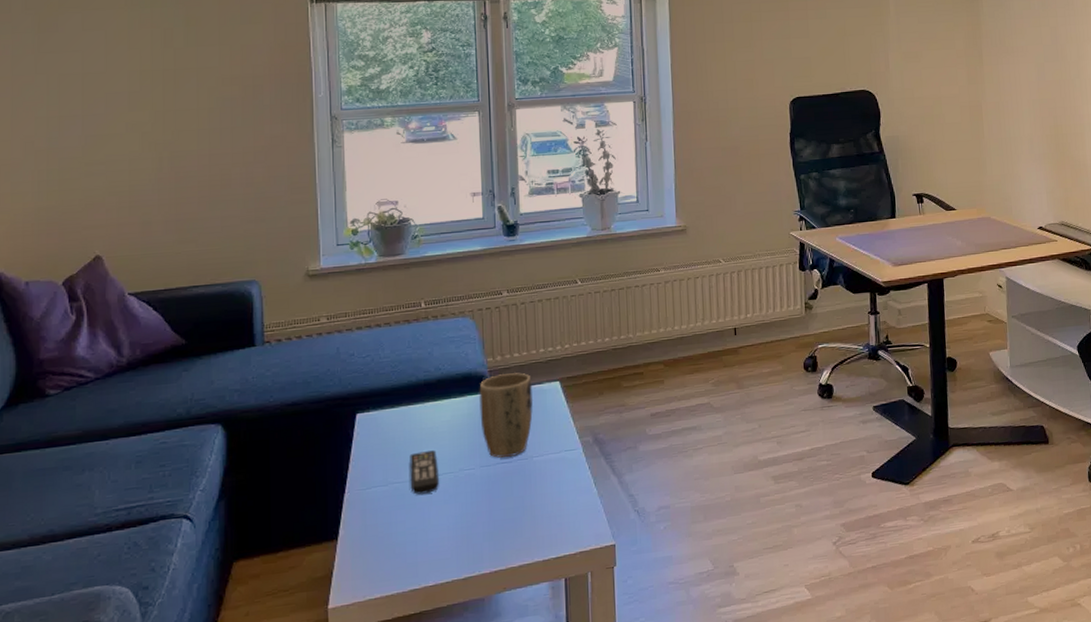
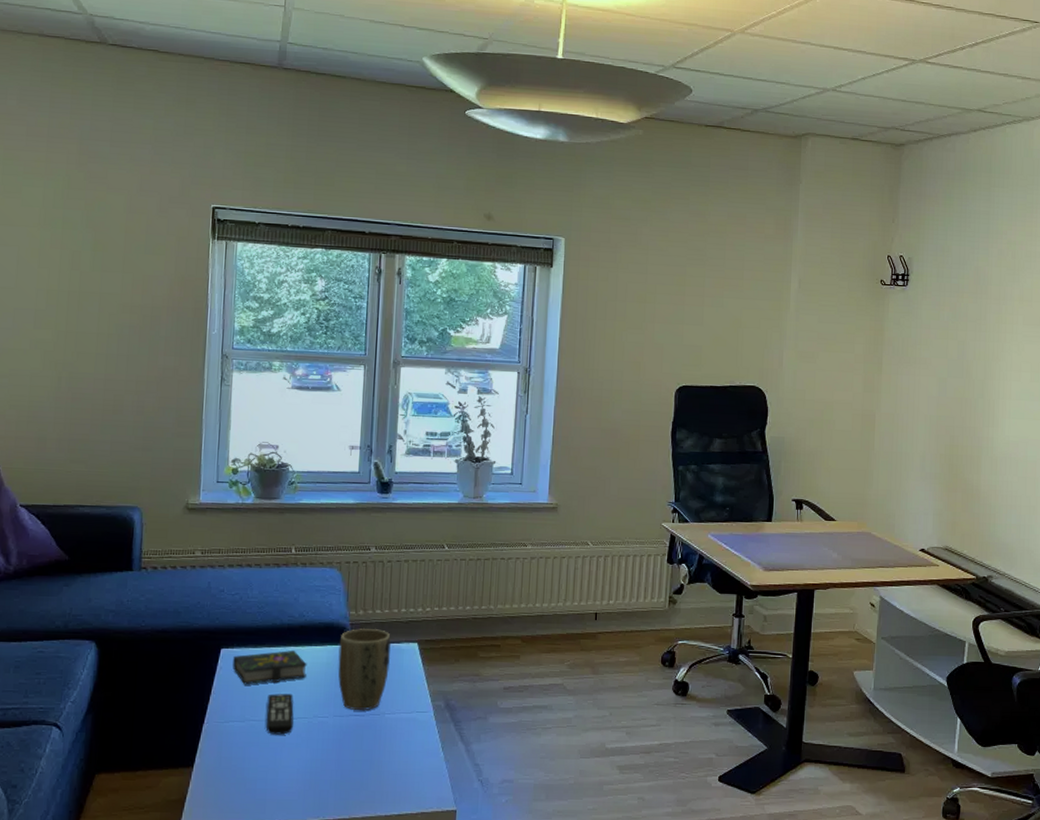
book: none [370,406,448,448] -> present [233,650,307,685]

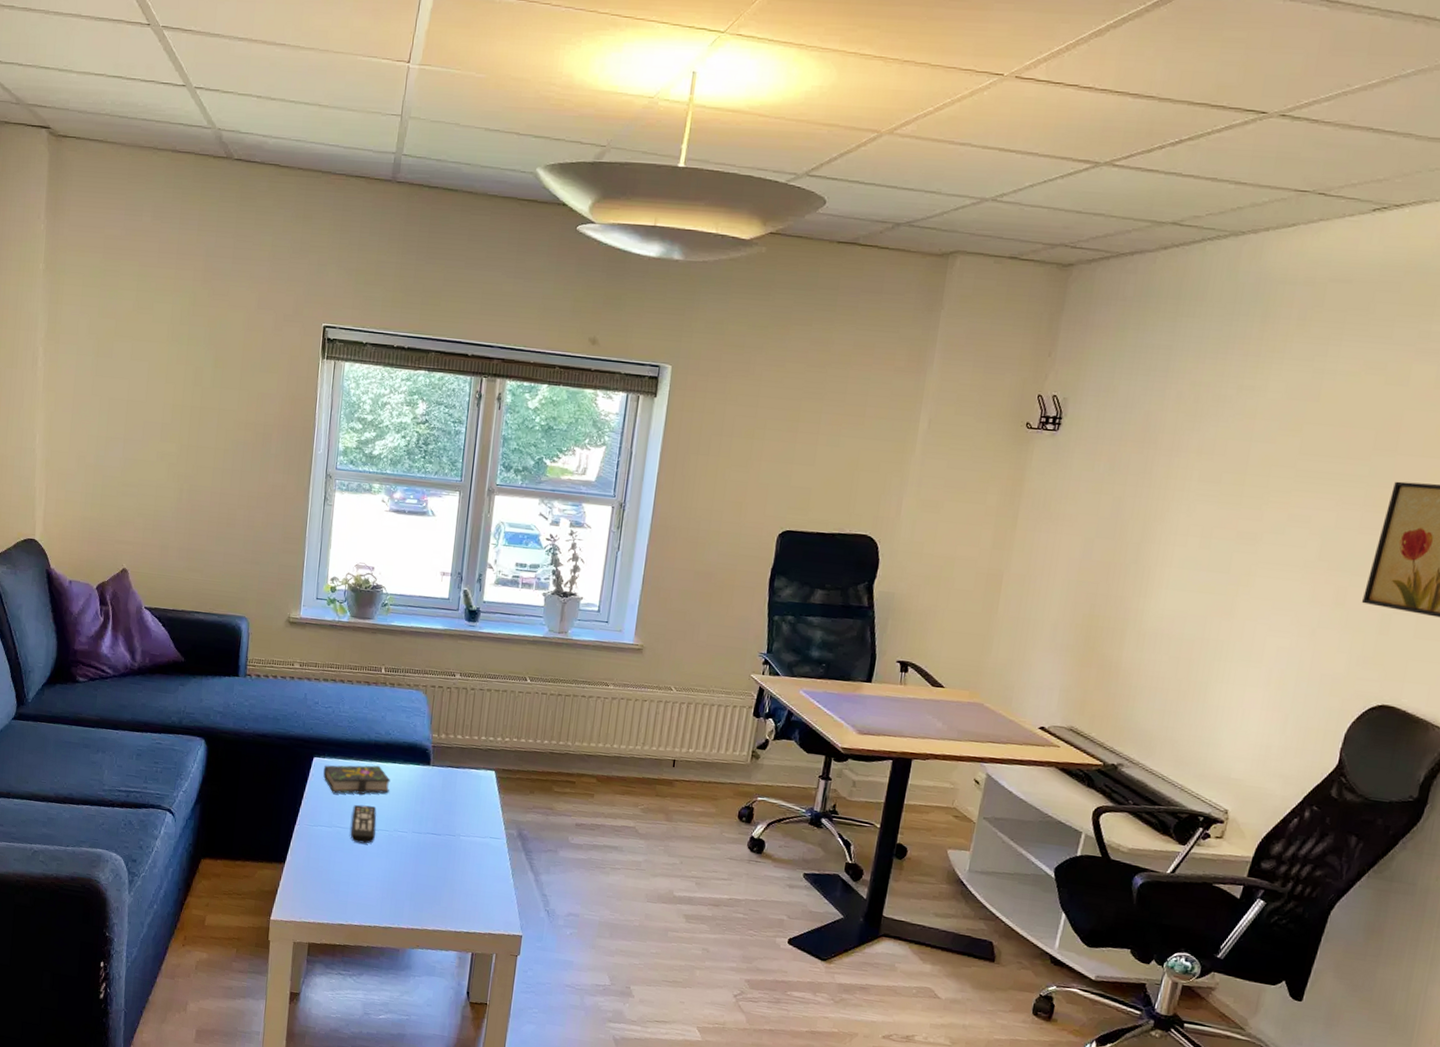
plant pot: present [338,629,391,710] -> none [418,751,470,830]

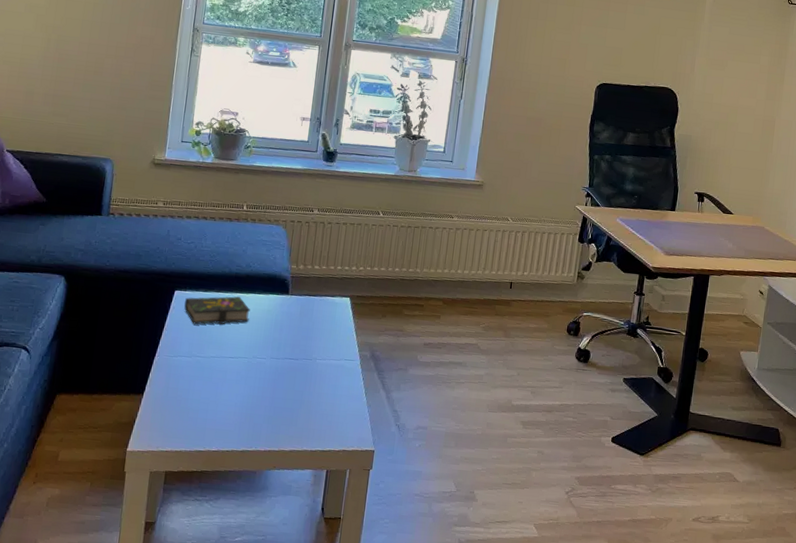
remote control: present [350,804,377,844] -> none [210,334,236,372]

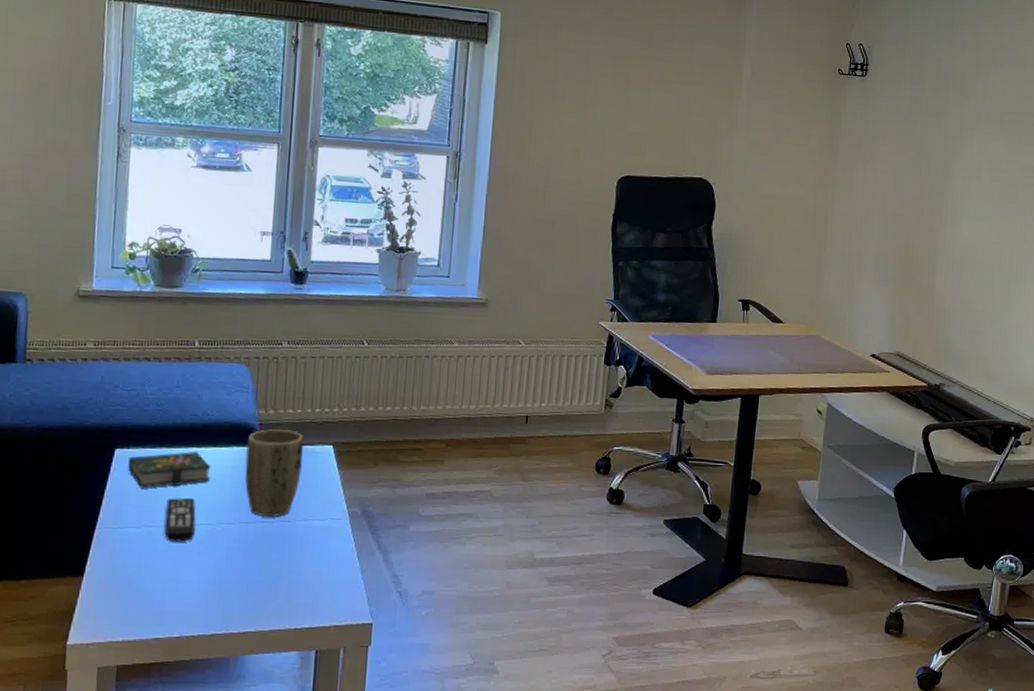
remote control: none [210,334,236,372] -> present [164,498,196,542]
plant pot: none [277,281,327,355] -> present [245,429,304,517]

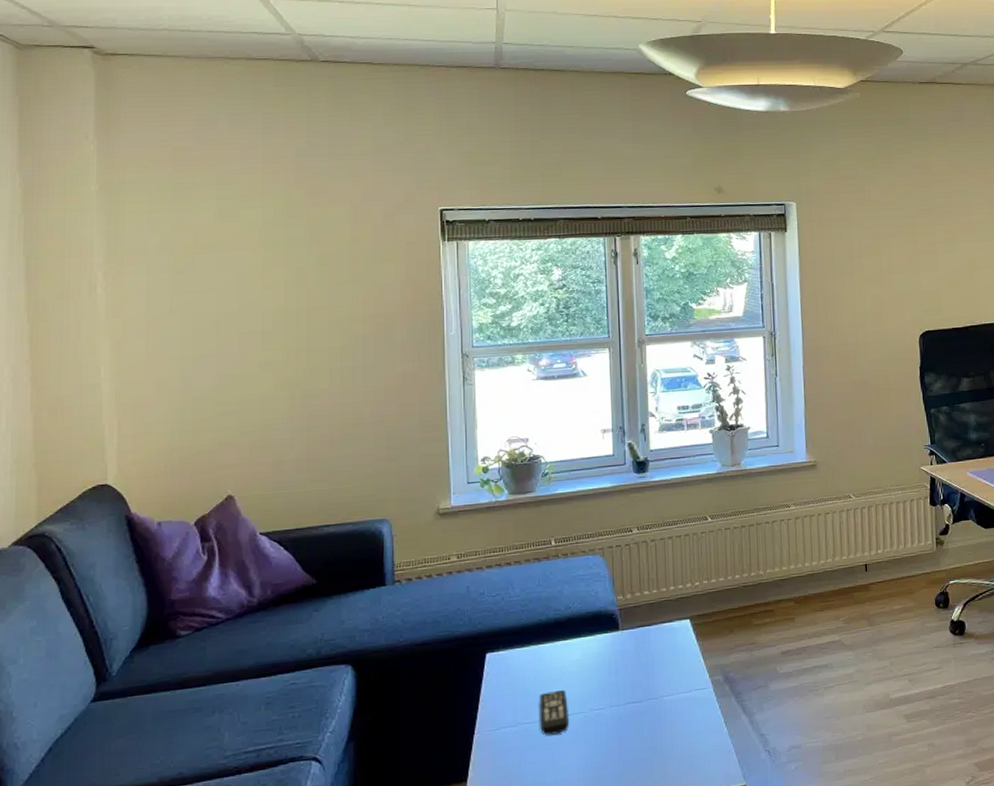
book: present [128,452,211,488] -> none [500,645,578,688]
plant pot: present [245,429,304,517] -> none [609,611,664,698]

